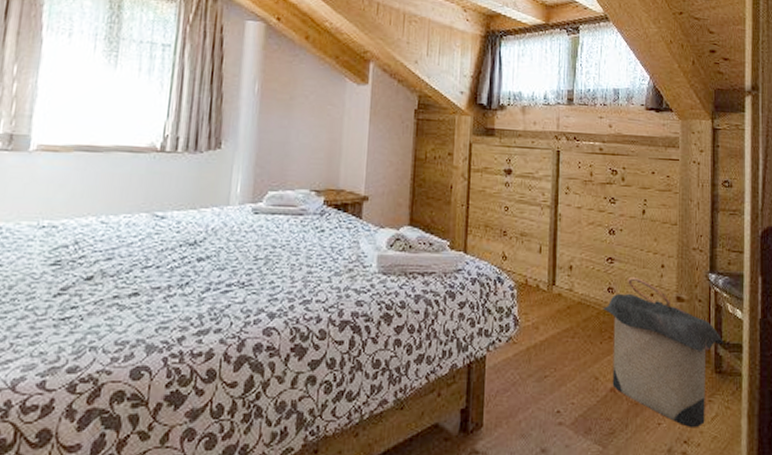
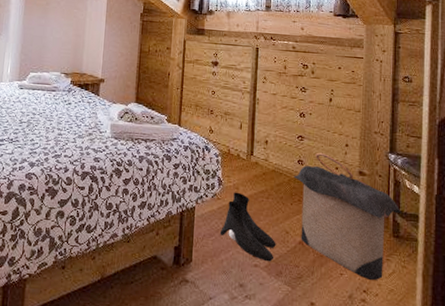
boots: none [516,333,584,417] -> present [219,192,276,262]

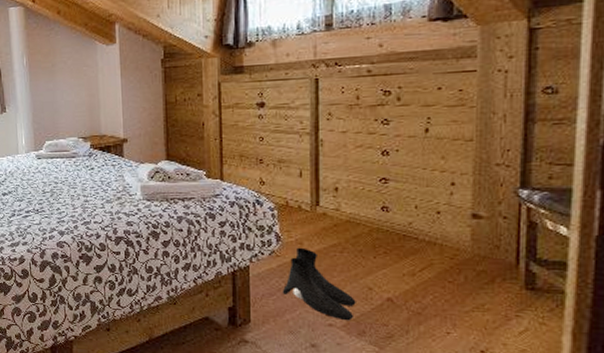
laundry hamper: present [293,152,402,280] -> none [376,195,540,339]

